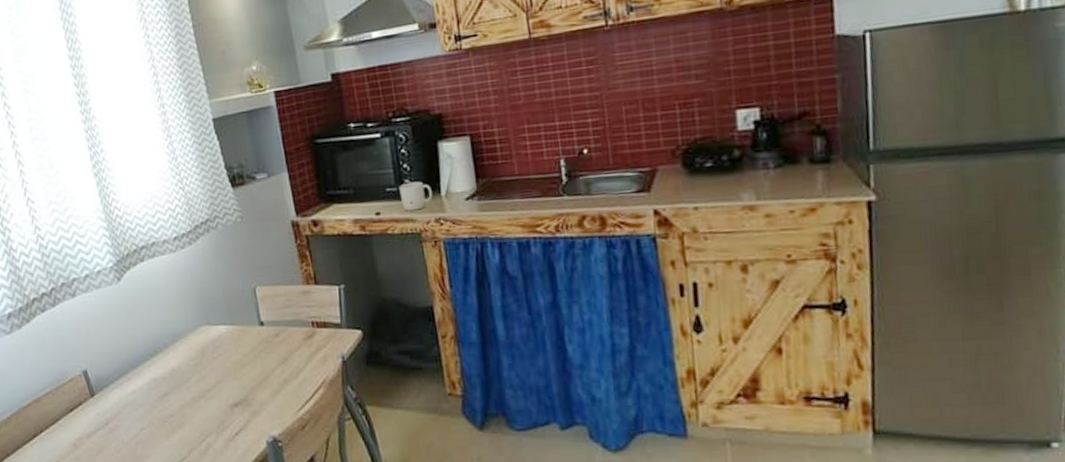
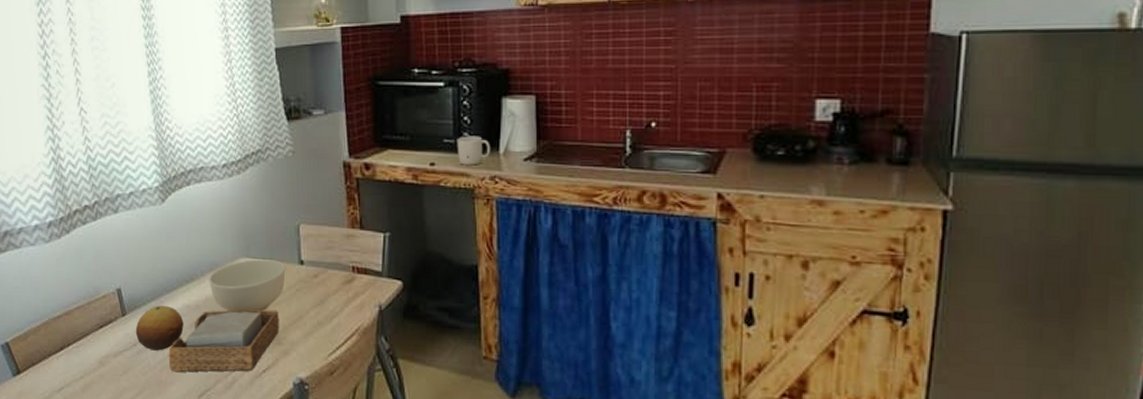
fruit: none [105,381,153,427] -> present [135,304,184,351]
napkin holder: none [140,373,247,446] -> present [168,309,279,373]
bowl: none [172,324,248,380] -> present [208,259,286,312]

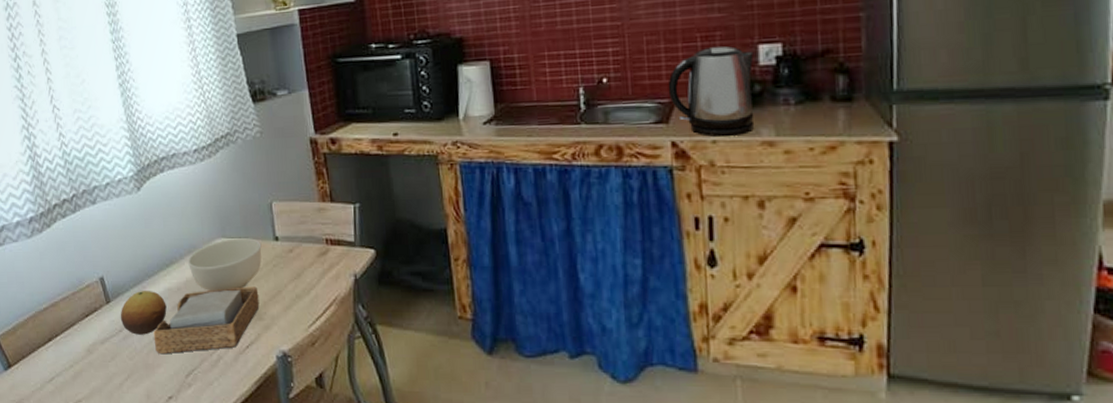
mug: present [457,136,490,166] -> none [417,104,450,133]
kettle: none [718,97,810,193] -> present [667,45,755,138]

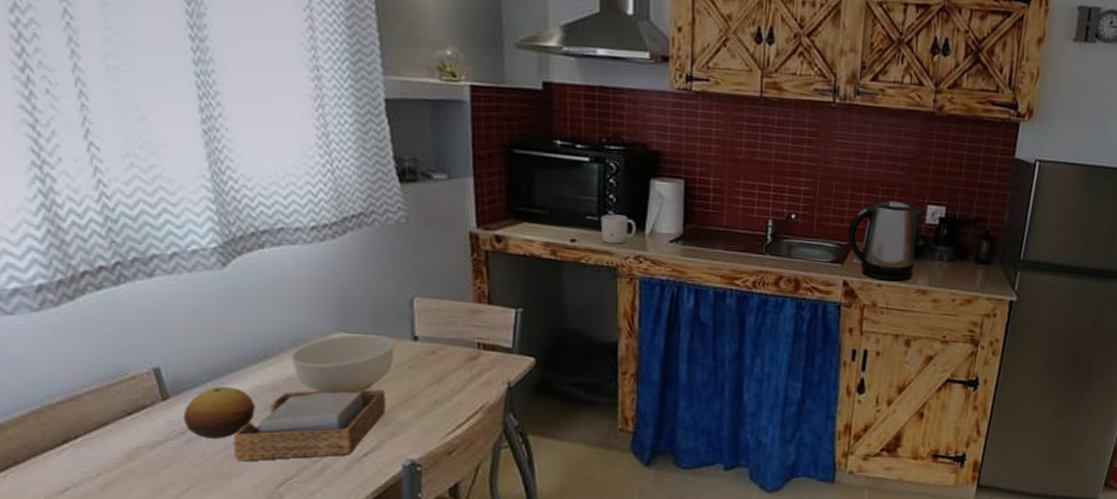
mug: none [417,104,450,133] -> present [600,214,636,244]

